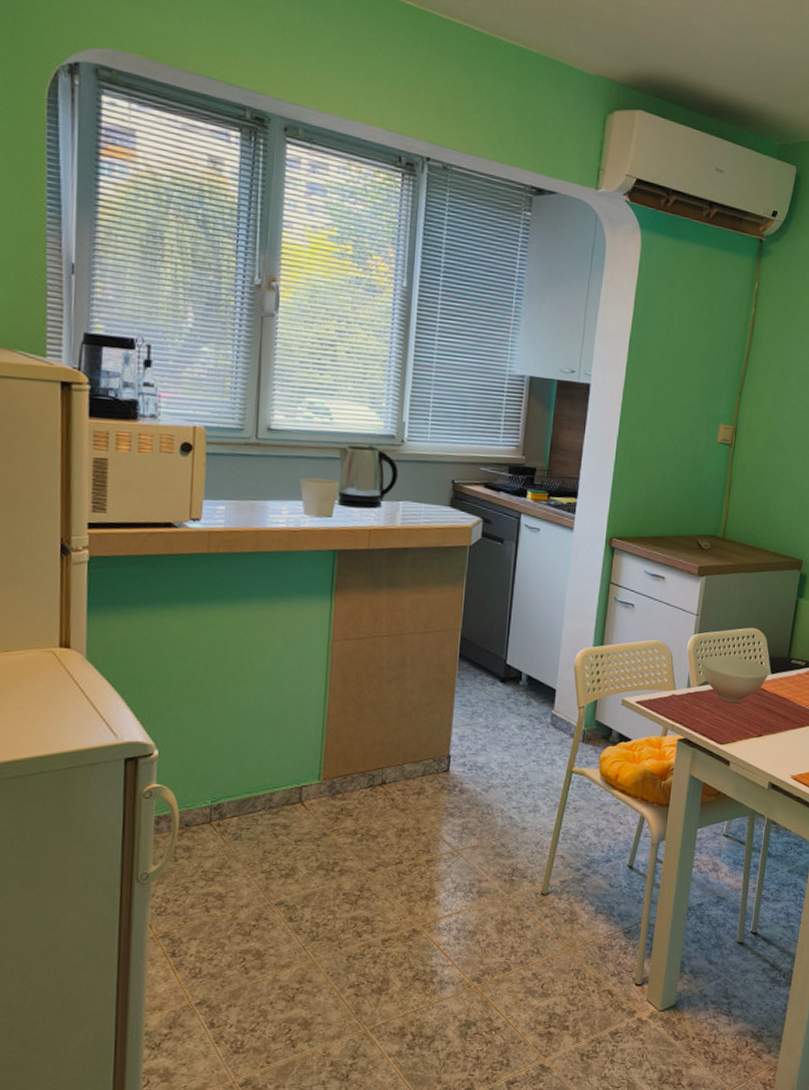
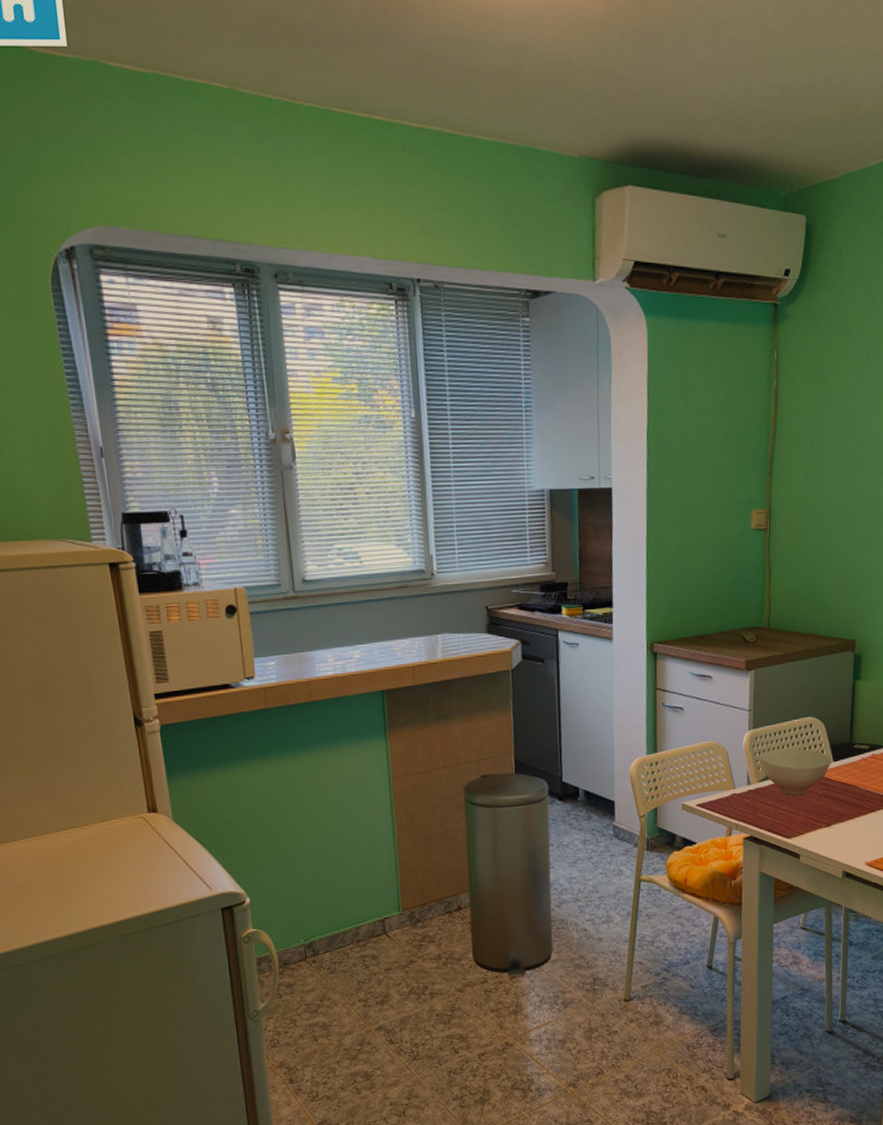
cup: present [299,477,339,519] -> none [340,622,378,662]
kettle: present [338,443,399,509] -> none [372,582,434,647]
pedal bin: none [389,648,492,860] -> present [463,772,553,978]

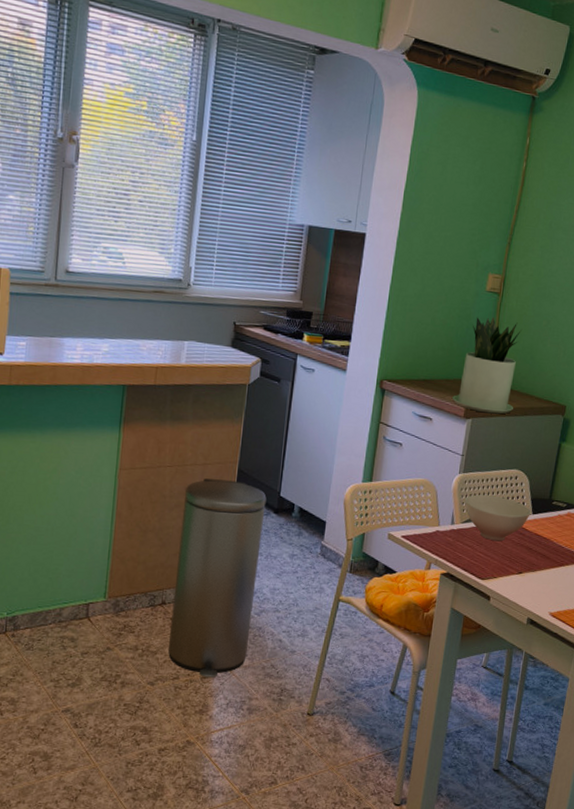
planter: none [730,557,798,662] -> present [452,317,523,414]

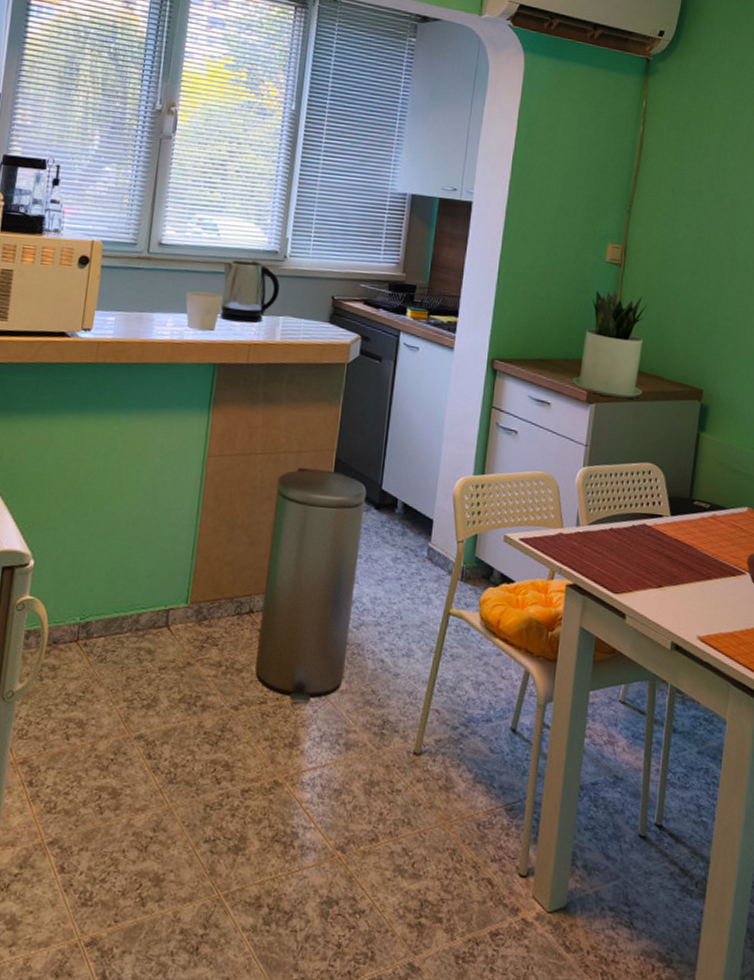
cup: none [93,317,130,356] -> present [185,291,223,332]
kettle: none [128,286,185,348] -> present [220,259,280,323]
bowl: present [465,494,532,542] -> none [591,491,670,548]

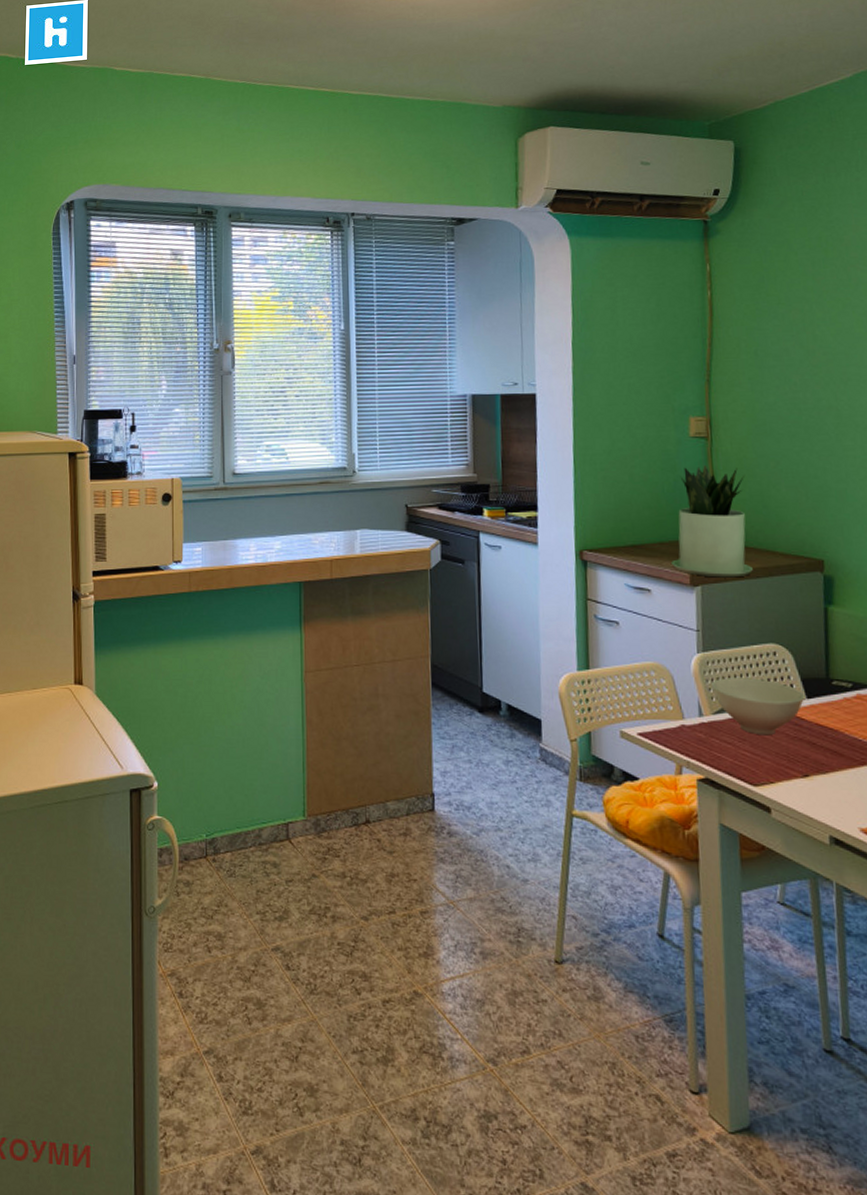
cup: present [185,291,223,332] -> none [264,515,299,552]
kettle: present [220,259,280,323] -> none [296,478,354,540]
pedal bin: present [255,468,367,704] -> none [376,677,471,912]
bowl: none [591,491,670,548] -> present [712,678,806,736]

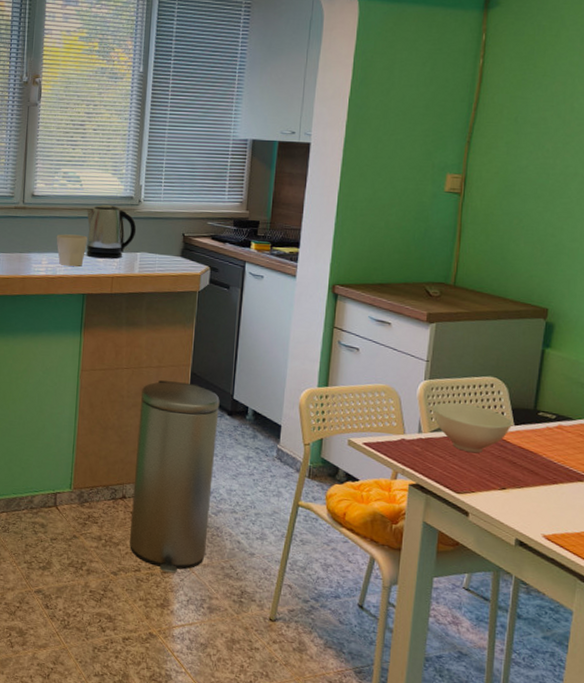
cup: none [264,515,299,552] -> present [56,234,88,268]
kettle: none [296,478,354,540] -> present [86,205,137,259]
pedal bin: none [376,677,471,912] -> present [129,380,220,573]
planter: present [672,465,753,578] -> none [413,218,490,318]

